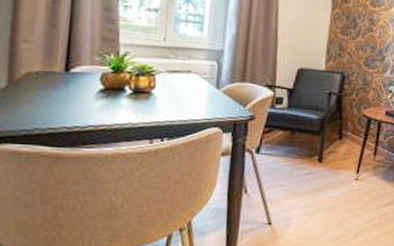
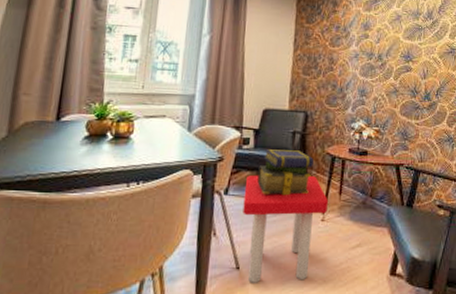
stool: none [275,135,362,237] -> present [243,176,328,283]
stack of books: none [290,109,349,156] -> present [257,149,314,196]

